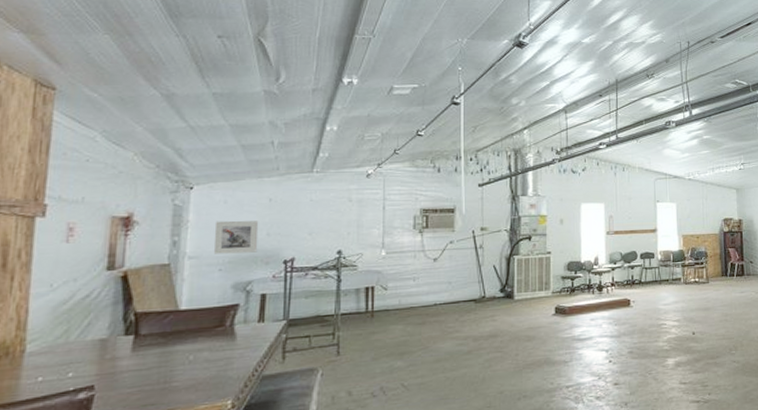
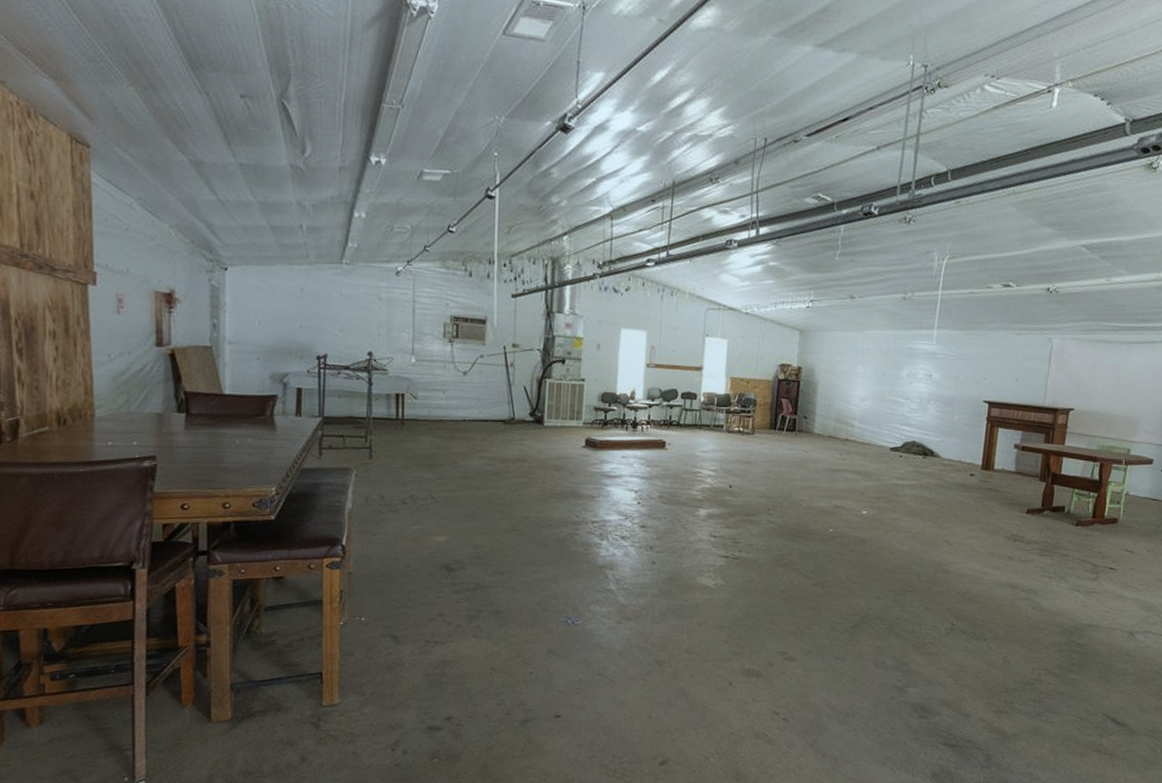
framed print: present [213,220,259,254] -> none [250,307,292,344]

